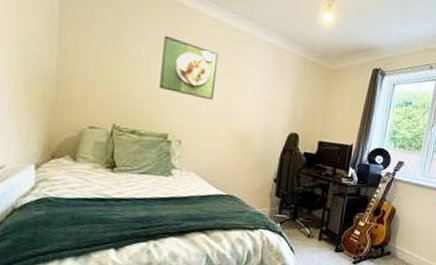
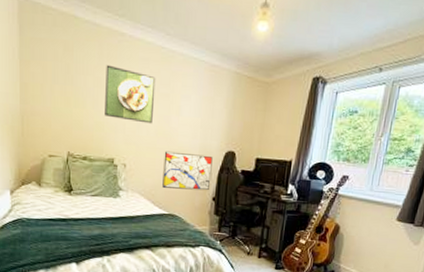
wall art: none [221,129,276,172] -> present [162,151,213,191]

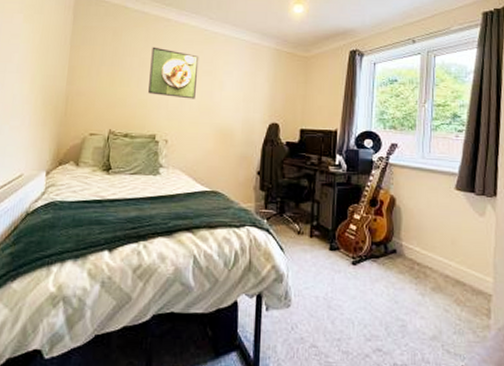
wall art: present [162,151,213,191] -> none [205,125,256,165]

